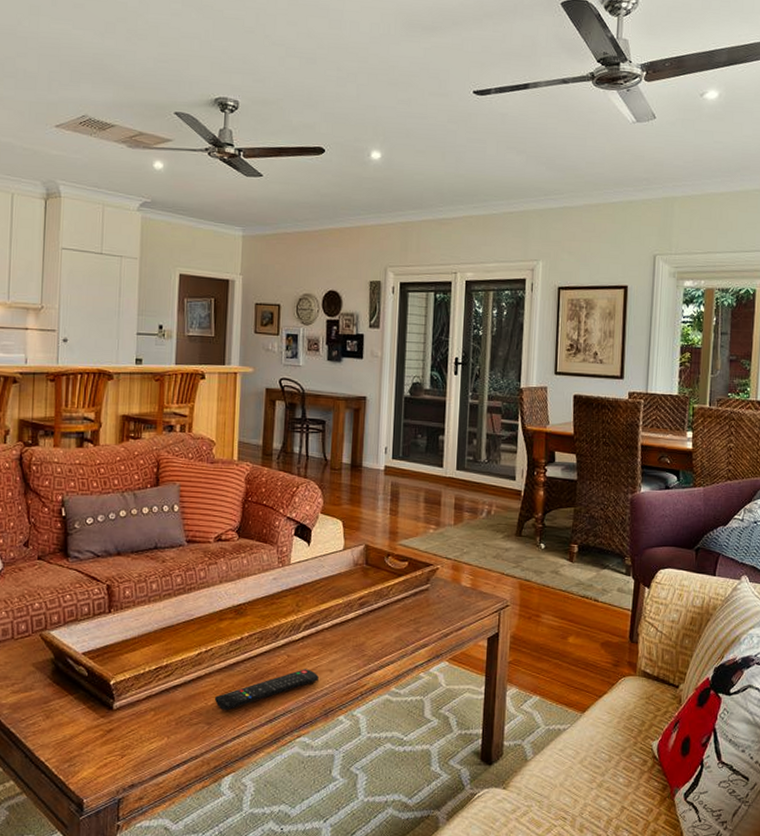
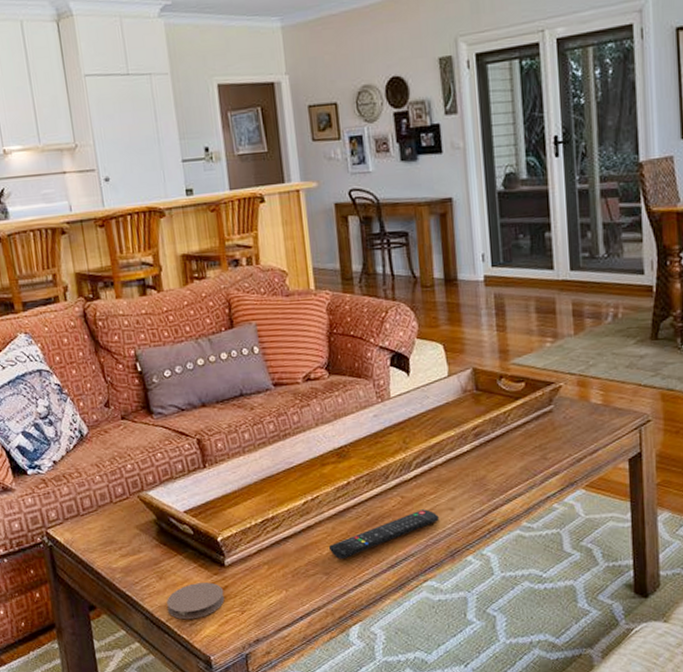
coaster: none [49,724,108,761] -> present [167,582,225,620]

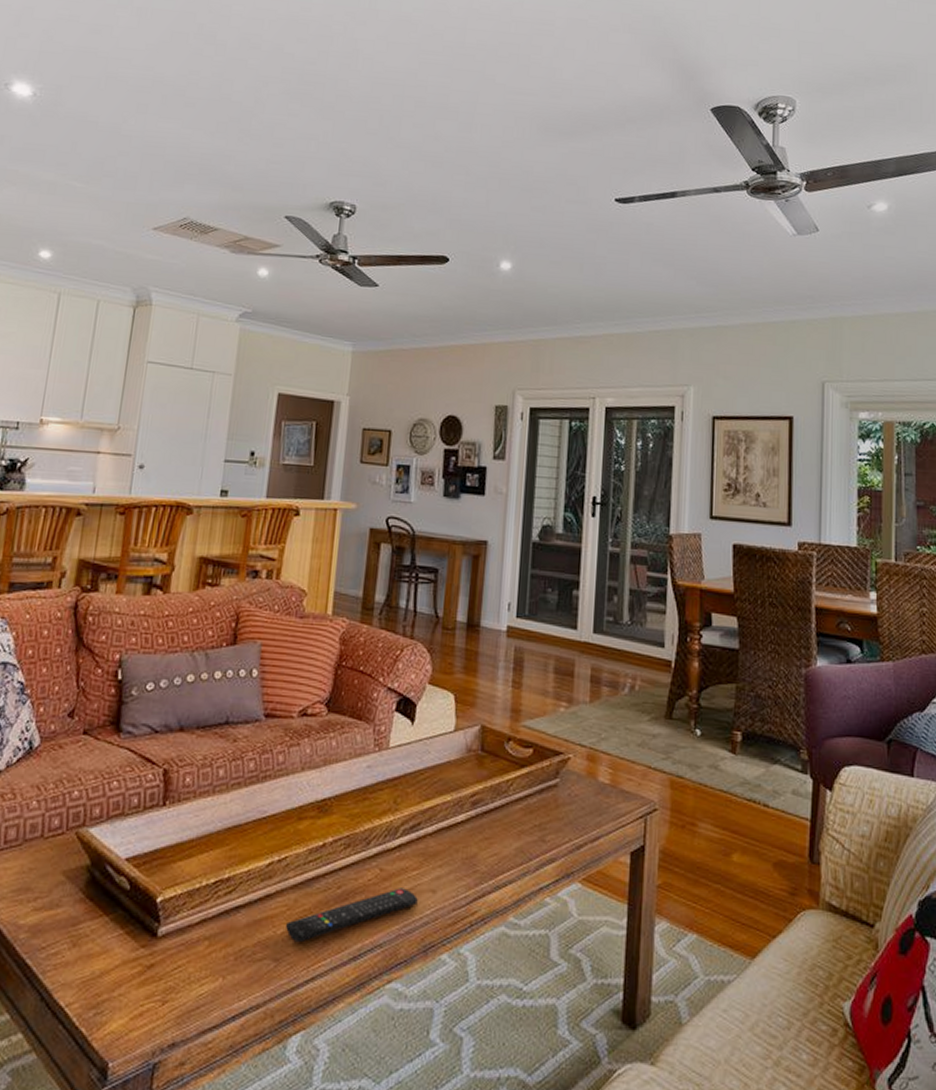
coaster: present [167,582,225,620] -> none [71,956,148,1007]

